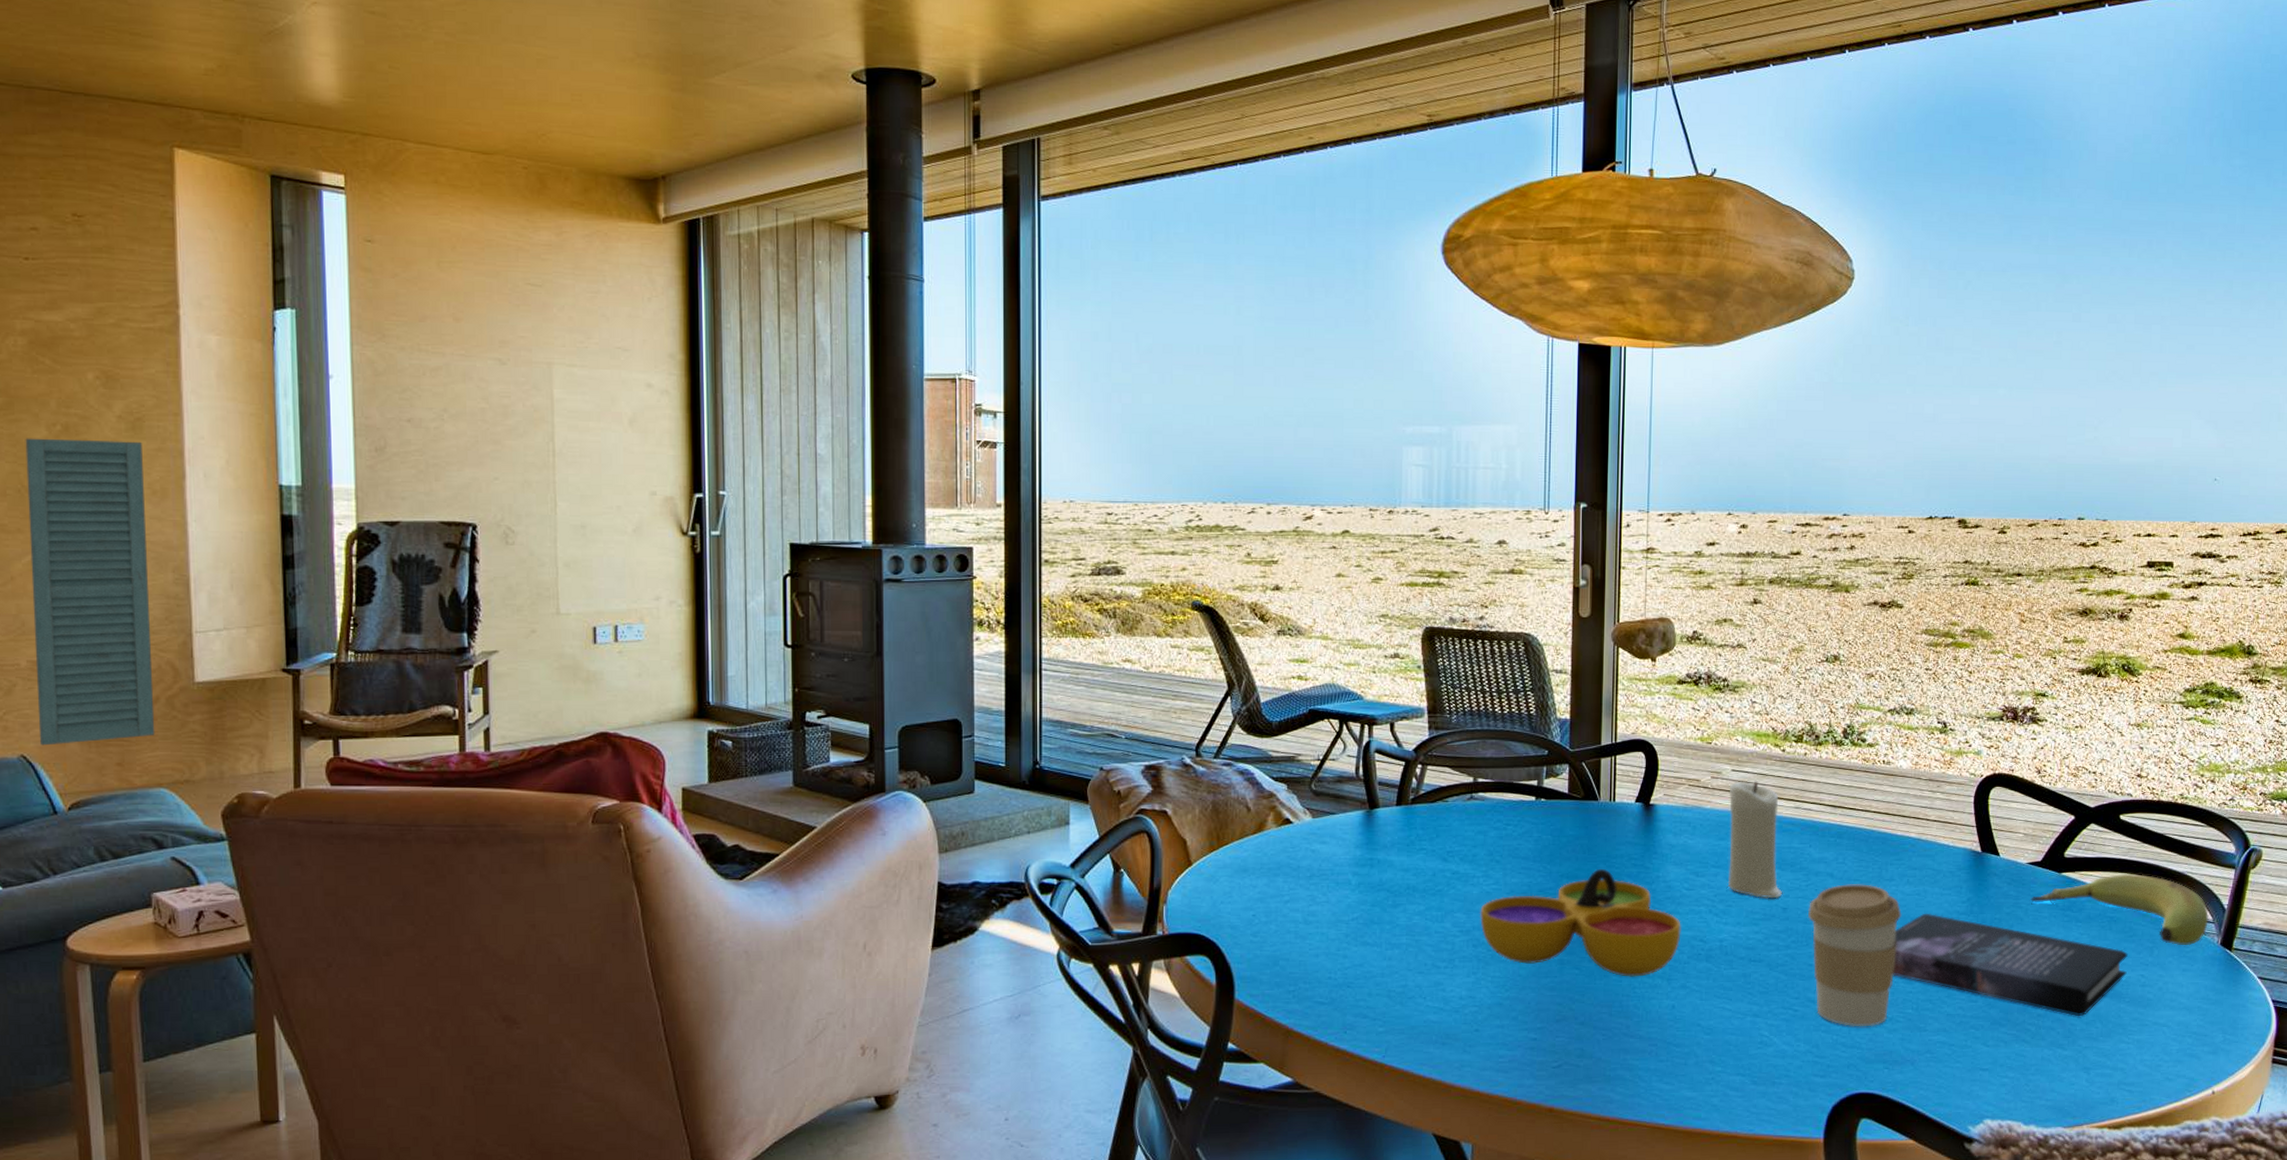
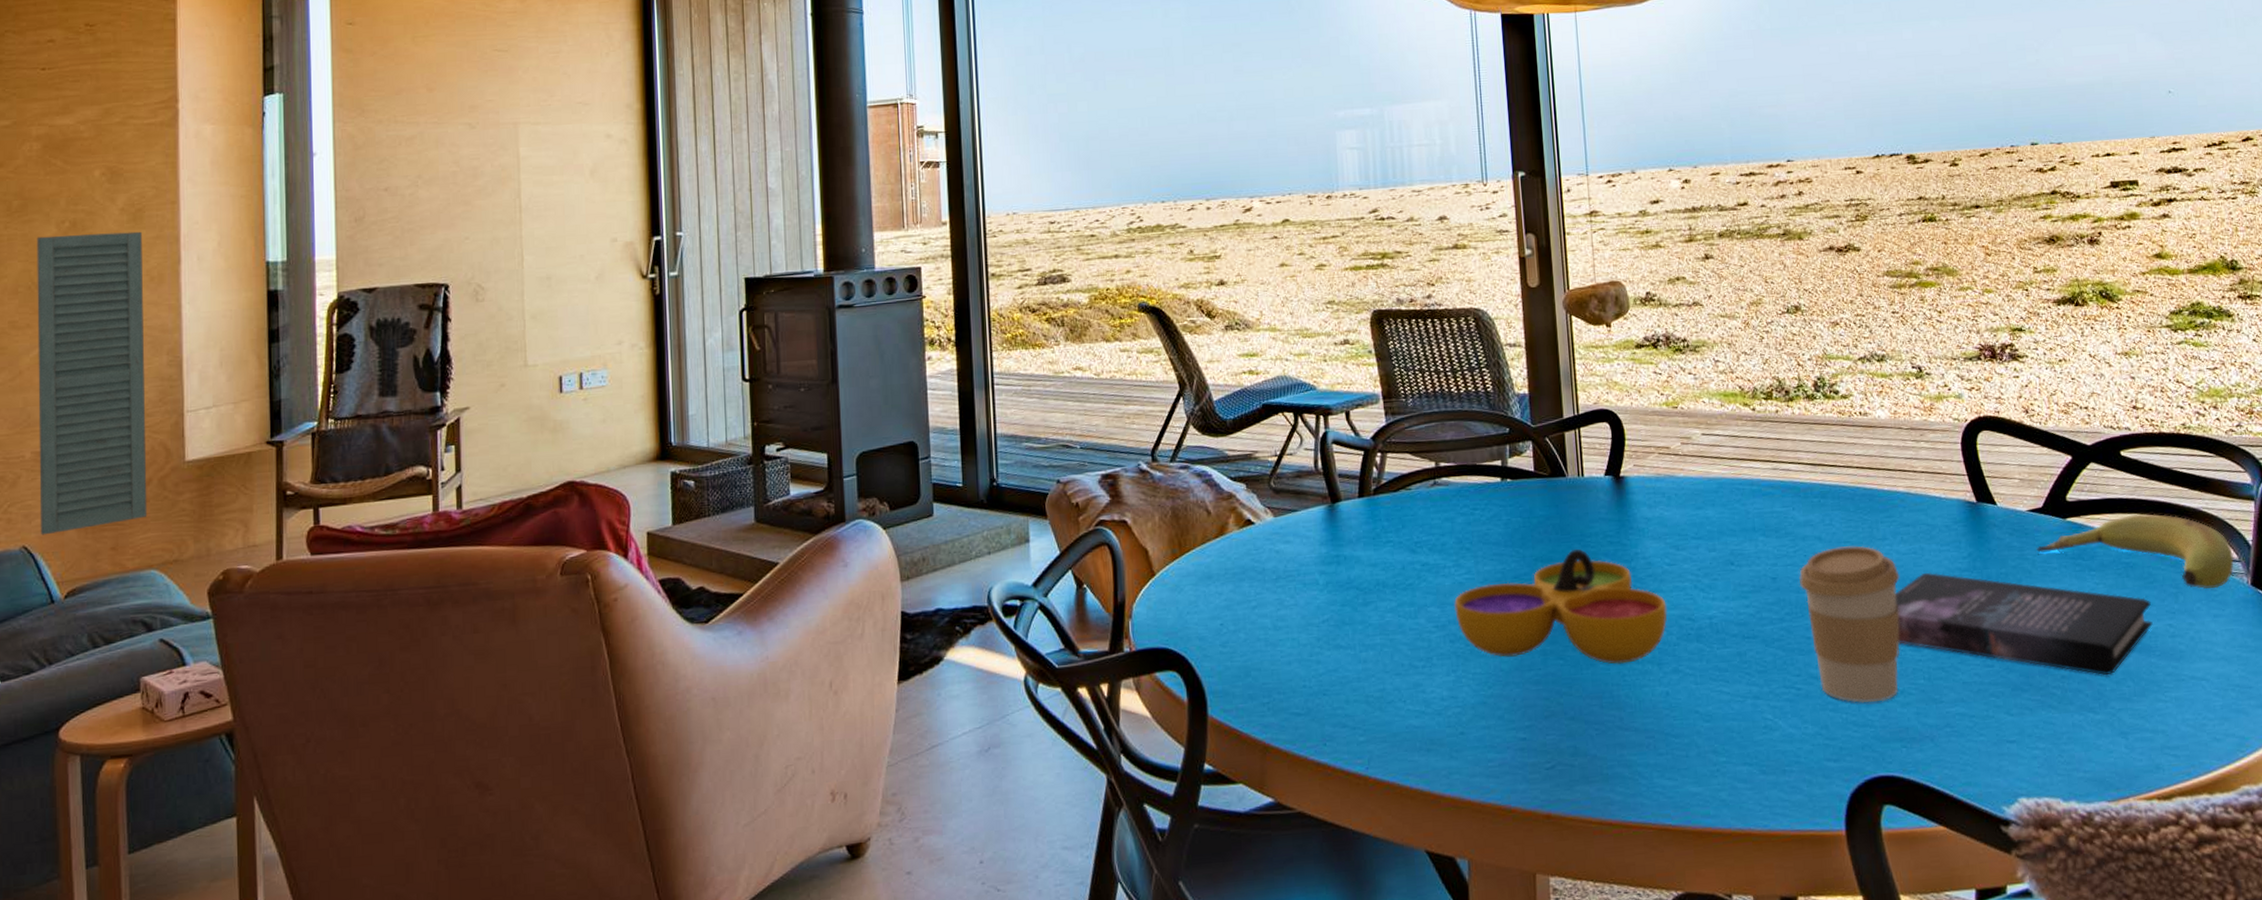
candle: present [1727,781,1782,899] -> none [1700,443,1769,569]

